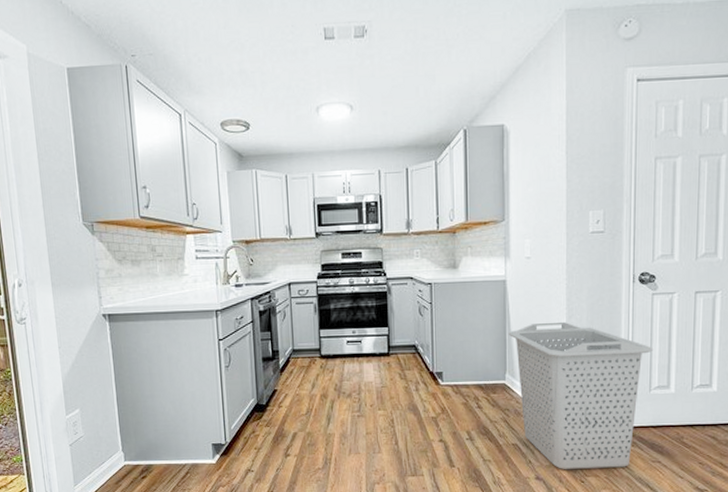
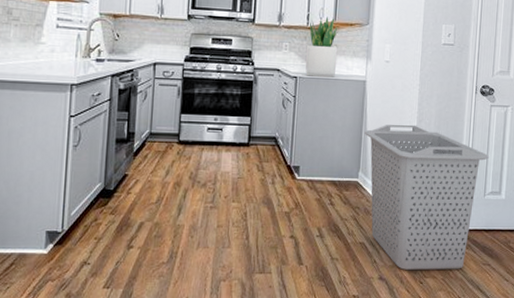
planter: none [438,217,473,282] -> present [305,16,338,79]

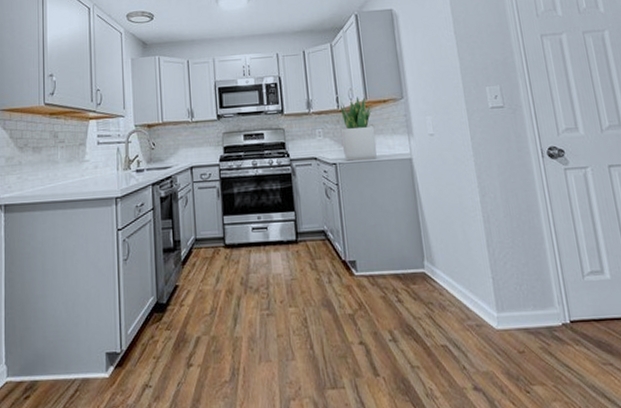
laundry basket: present [364,125,489,271] -> none [421,201,578,378]

